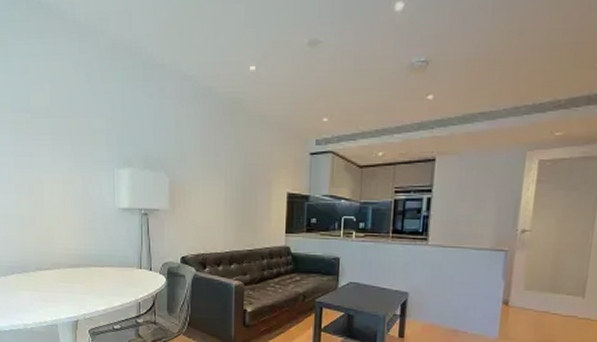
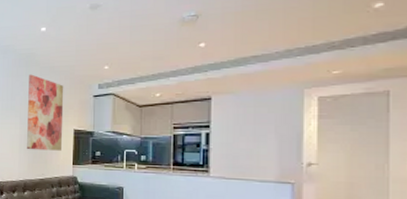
wall art: none [233,125,277,218] -> present [27,74,64,151]

